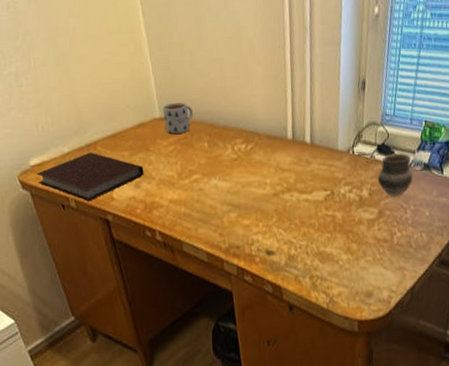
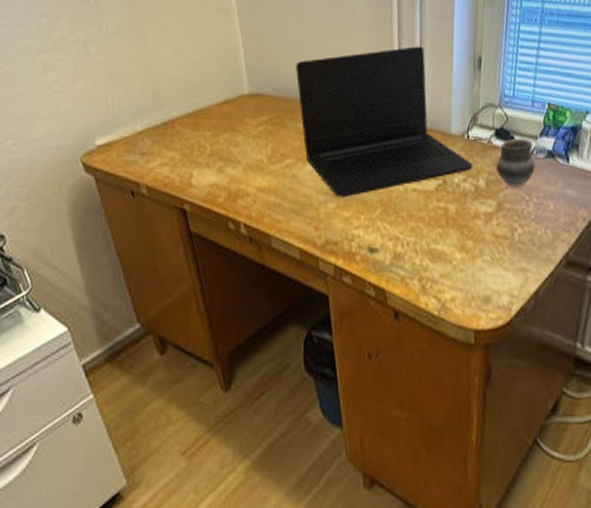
notebook: present [36,152,144,202] -> none [102,131,229,188]
mug: present [162,102,194,134] -> none [252,77,288,112]
laptop: none [200,71,358,208] -> present [295,46,473,198]

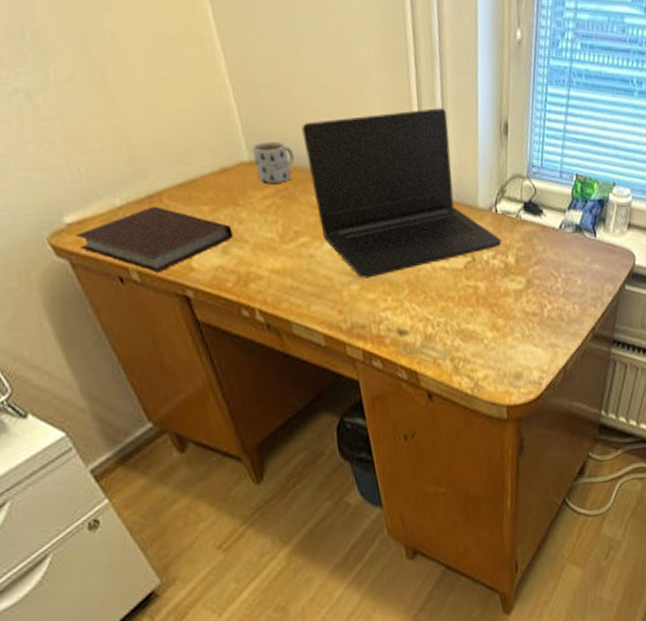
notebook: none [102,131,229,188] -> present [75,206,233,273]
mug: none [252,77,288,112] -> present [252,141,296,183]
cup: present [496,138,536,187] -> none [525,212,564,262]

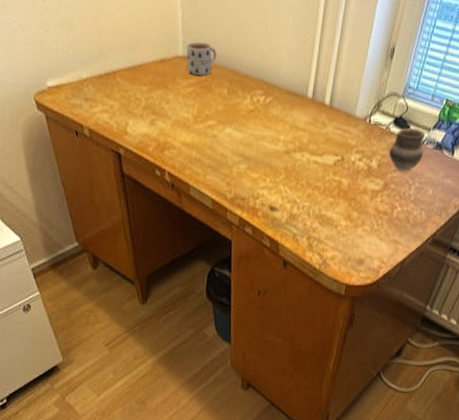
notebook: present [75,206,233,273] -> none [52,81,160,132]
laptop: present [301,108,502,279] -> none [226,29,370,161]
cup: none [525,212,564,262] -> present [389,128,426,171]

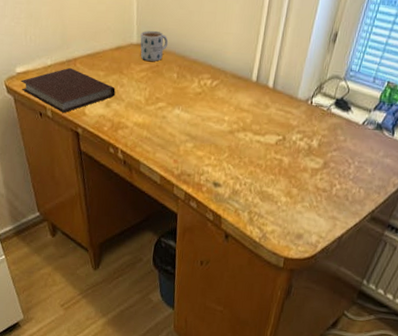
notebook: none [52,81,160,132] -> present [20,67,116,113]
cup: present [389,128,426,171] -> none [329,109,366,150]

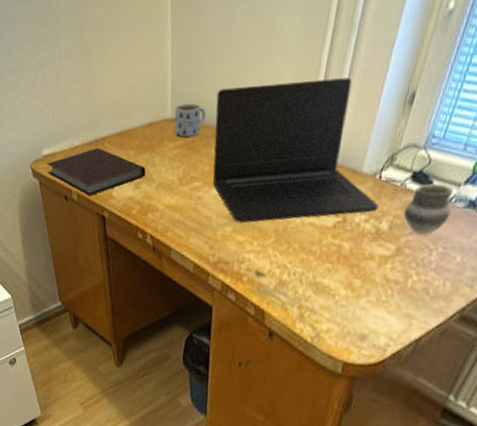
laptop: none [175,16,311,140] -> present [213,77,379,223]
cup: none [329,109,366,150] -> present [404,184,454,234]

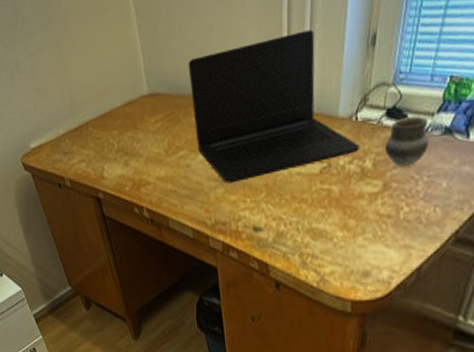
notebook: present [46,147,146,196] -> none [36,132,132,181]
mug: present [174,103,207,137] -> none [150,76,182,110]

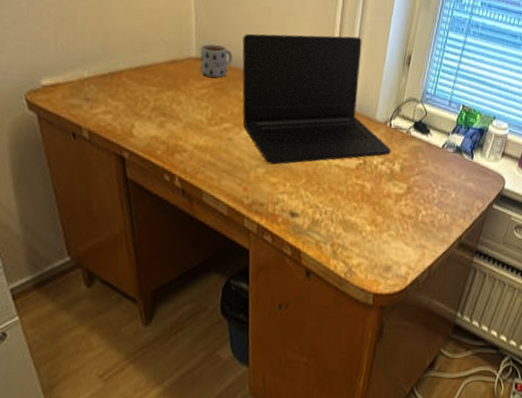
mug: none [150,76,182,110] -> present [200,44,233,78]
cup: present [385,116,429,166] -> none [411,132,445,174]

